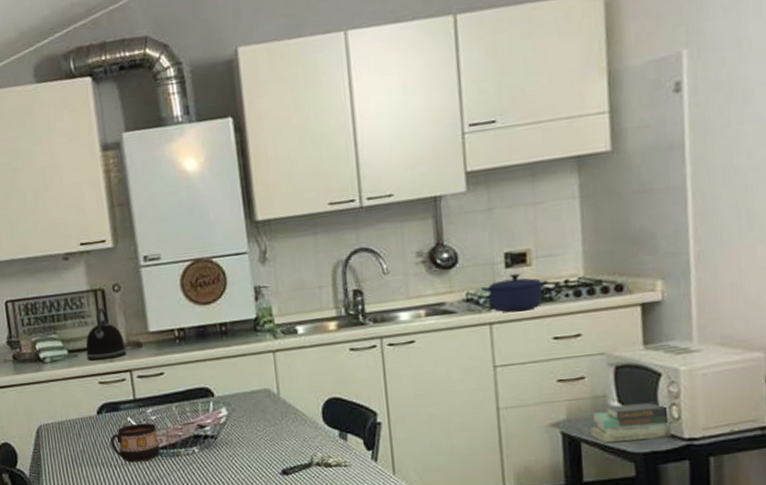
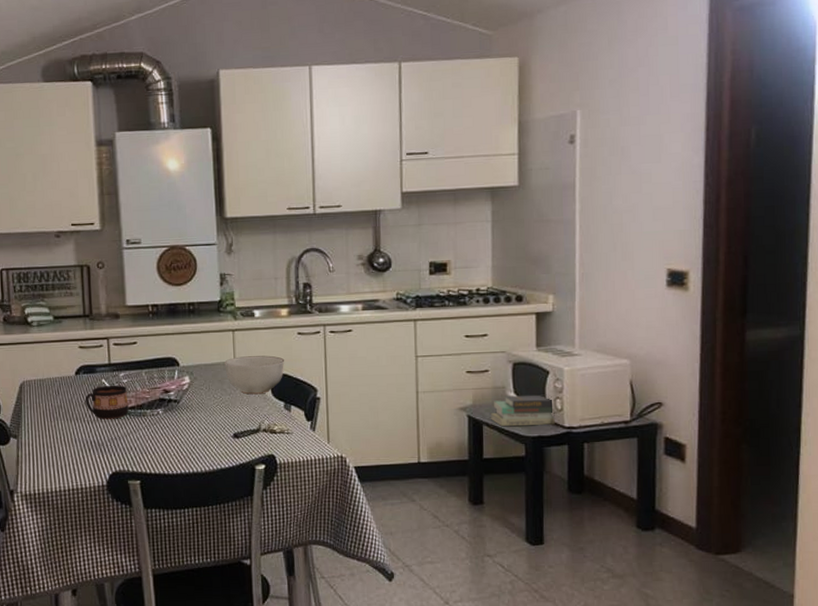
kettle: present [85,307,127,361] -> none [69,281,106,328]
bowl: none [266,377,337,424] -> present [225,355,285,395]
cooking pot: present [481,273,549,313] -> none [409,279,464,312]

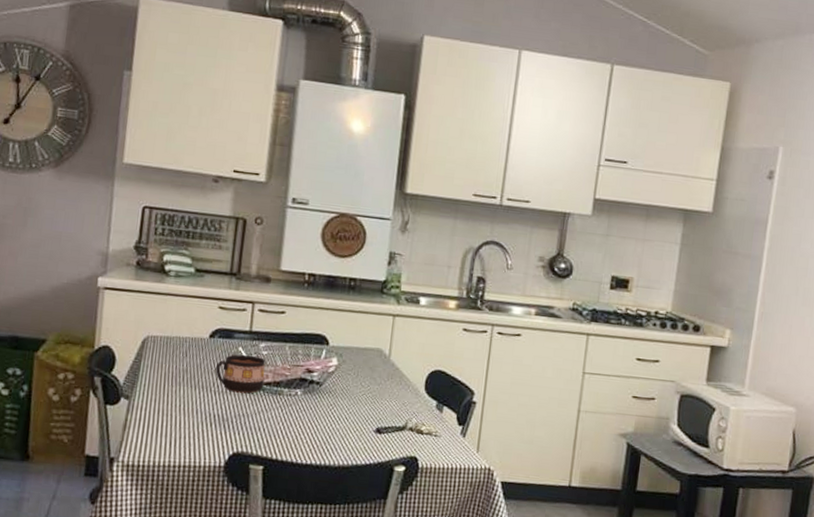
bowl: present [225,355,285,395] -> none [378,344,445,390]
books: present [491,394,555,427] -> none [650,427,717,464]

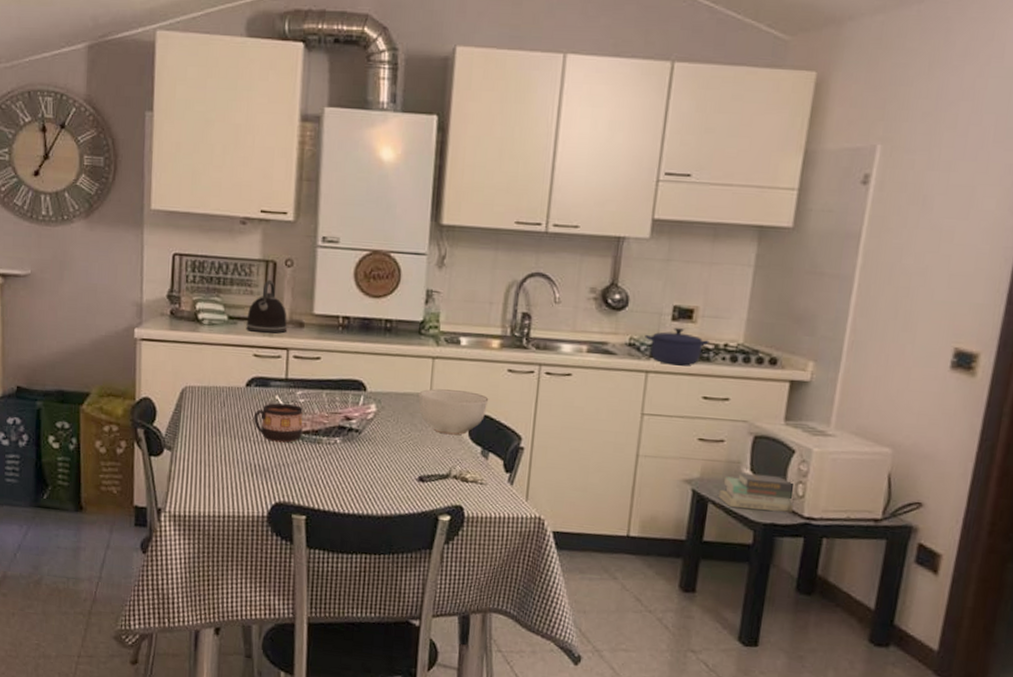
kettle: none [212,235,255,288] -> present [246,279,288,334]
bowl: none [378,344,445,390] -> present [418,389,489,436]
cooking pot: none [586,295,643,330] -> present [645,327,710,366]
books: none [650,427,717,464] -> present [718,472,796,512]

